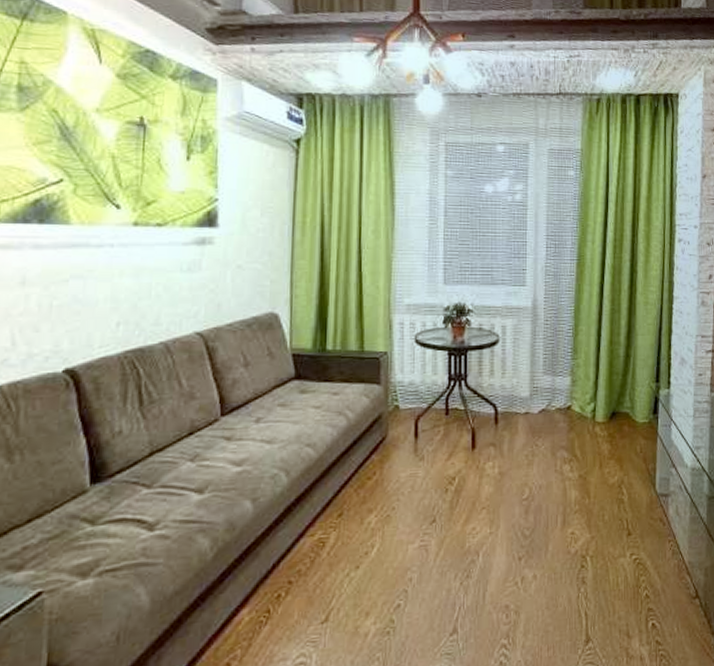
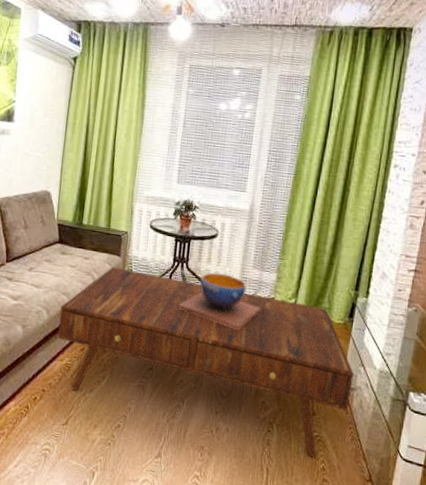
coffee table: none [304,399,666,586] -> present [58,267,354,458]
decorative bowl: none [460,386,557,453] -> present [178,272,261,331]

